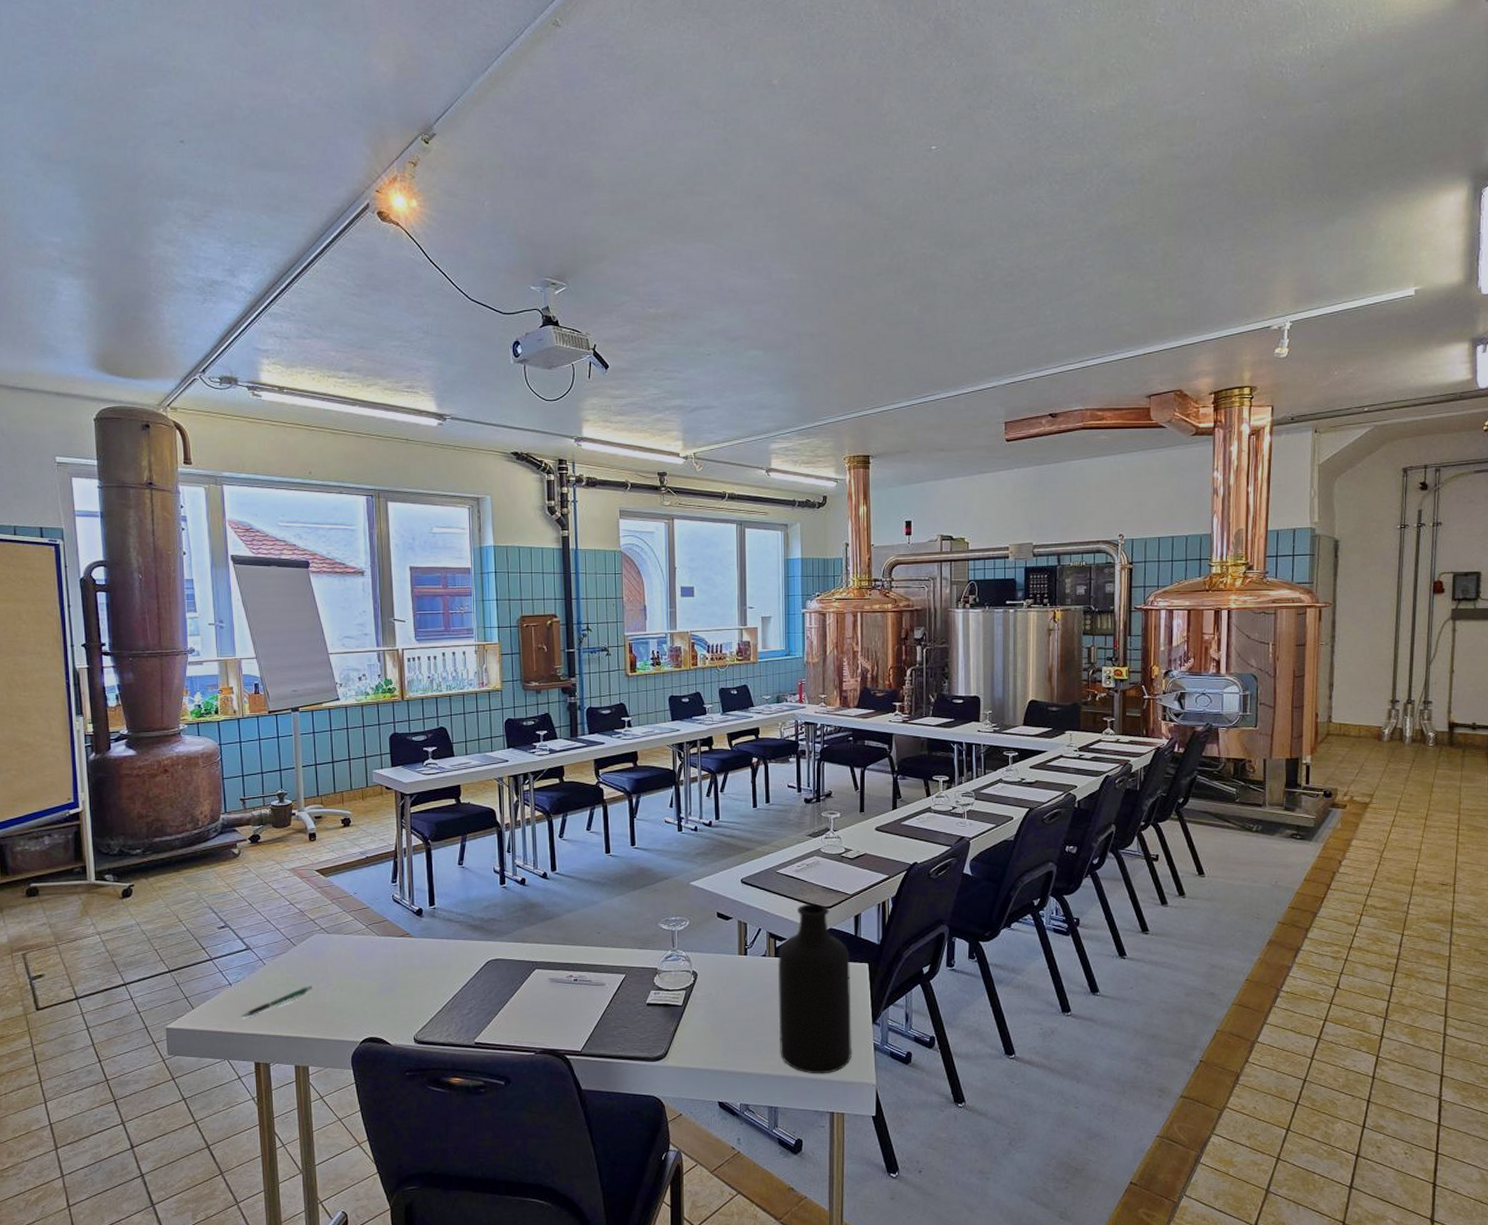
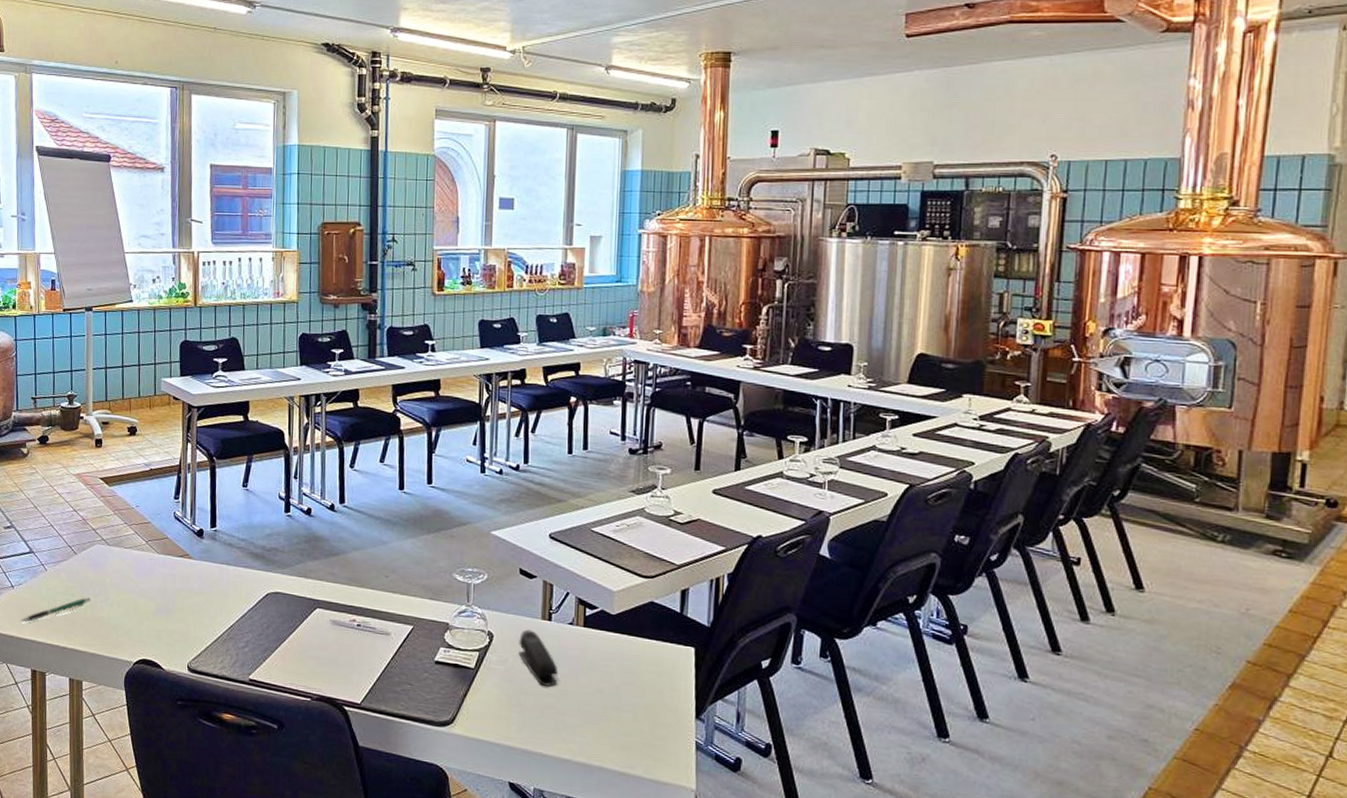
stapler: none [720,965,756,1013] -> present [518,629,558,686]
bottle: present [777,903,852,1075] -> none [583,569,673,769]

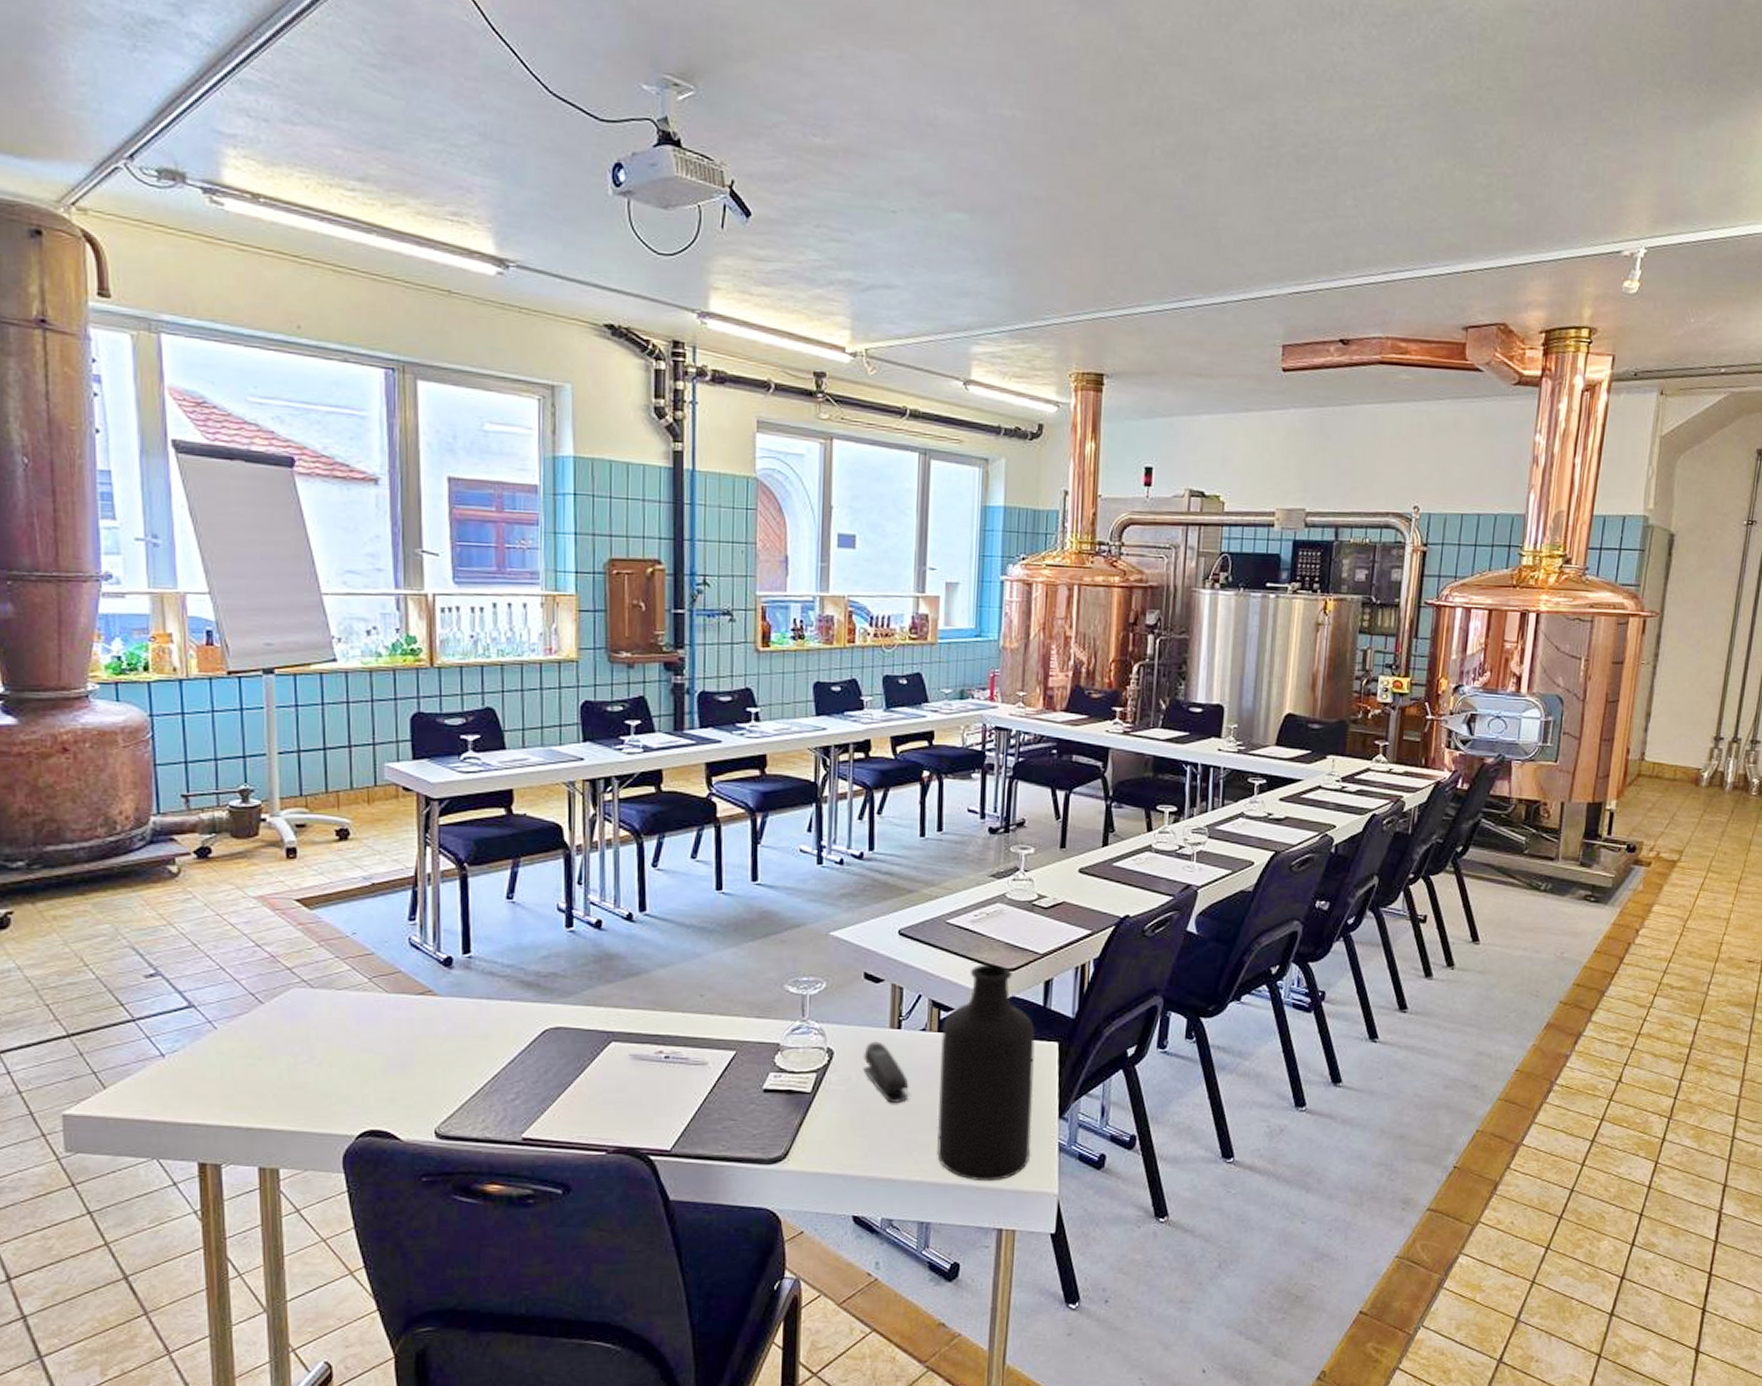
pen: present [20,597,90,623] -> none [178,1059,287,1102]
bottle: none [583,569,673,769] -> present [937,964,1035,1182]

